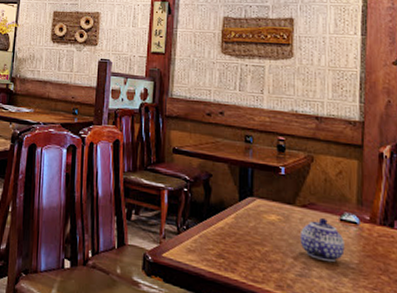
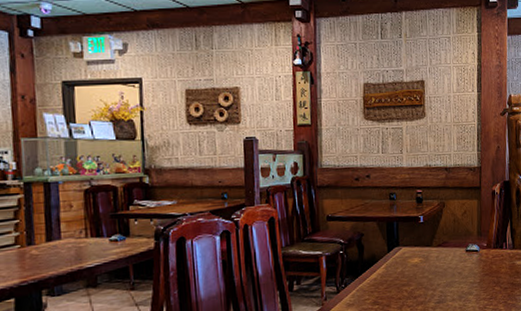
teapot: present [299,218,345,263] -> none [437,252,470,287]

